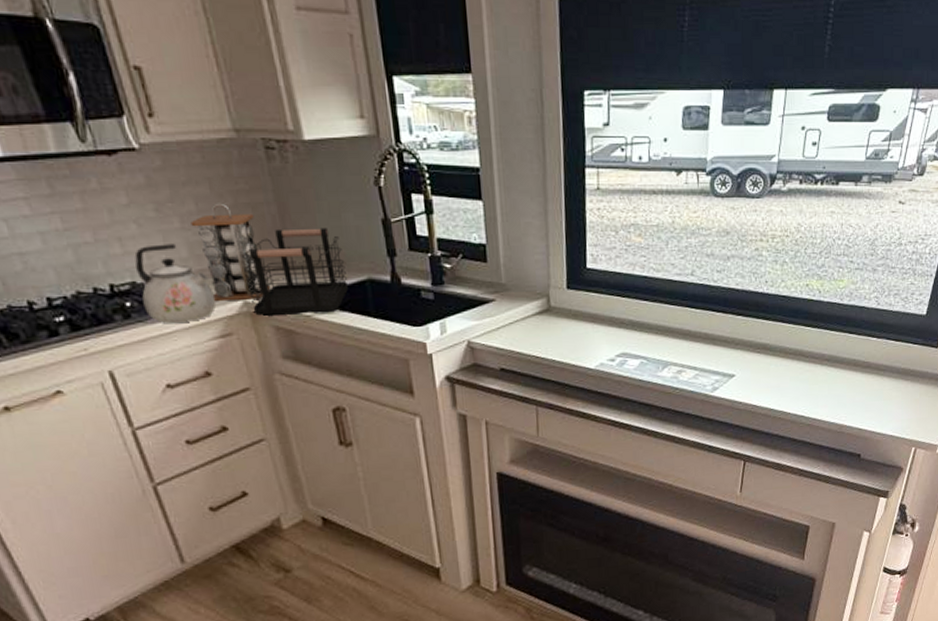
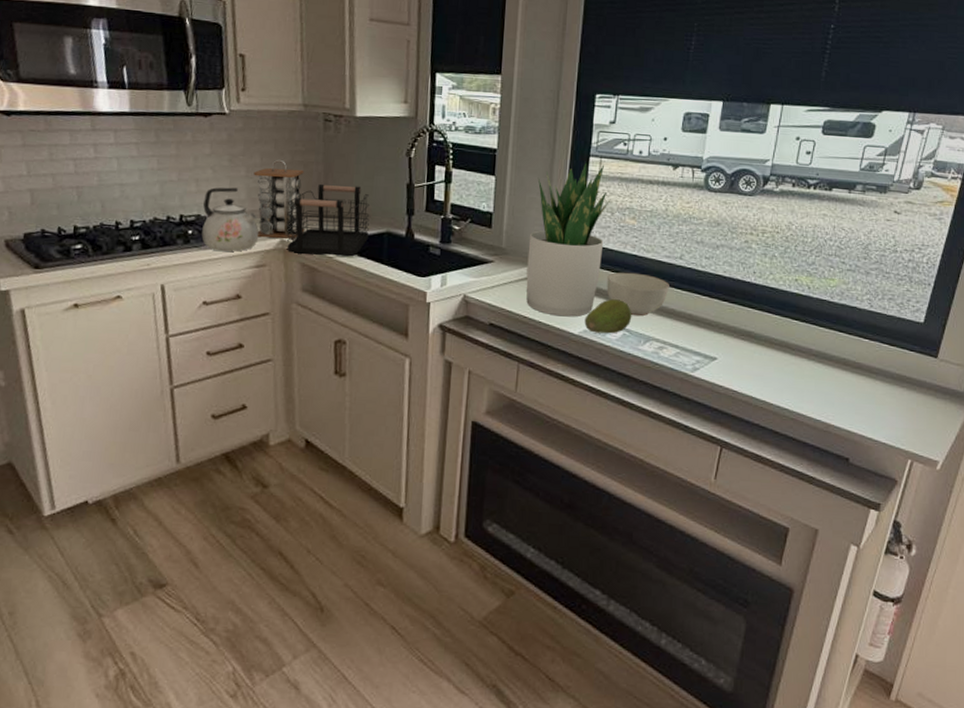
planter: none [530,175,614,352] -> present [526,162,611,317]
fruit: none [599,326,648,365] -> present [584,299,632,334]
bowl: none [618,295,683,342] -> present [606,272,669,317]

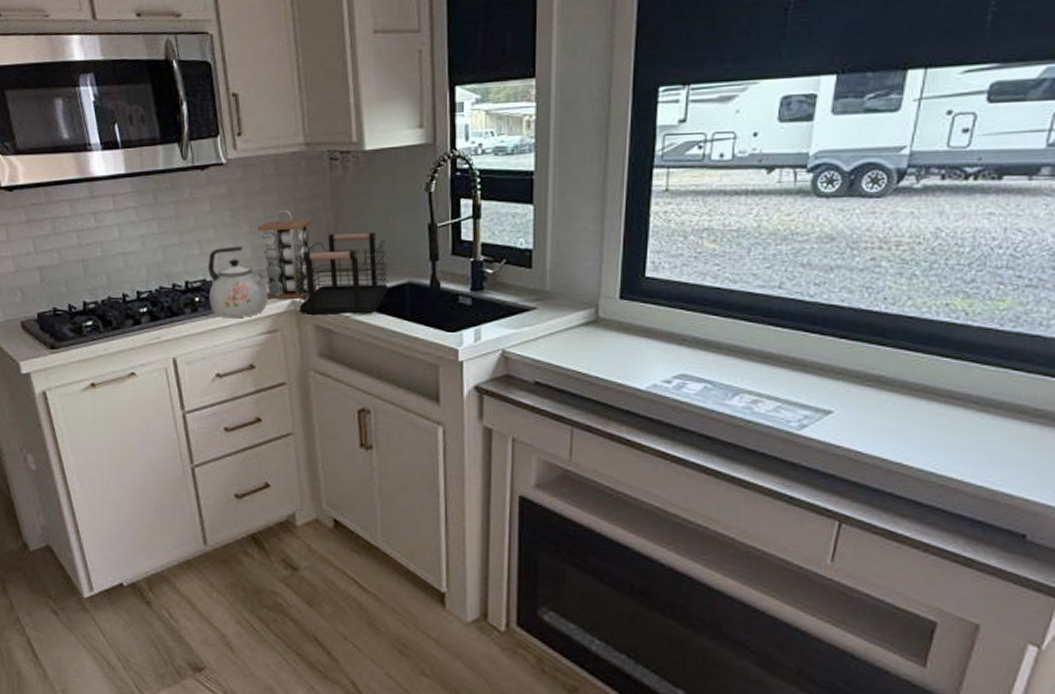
planter: present [526,162,611,317] -> none [577,176,683,369]
fruit: present [584,299,632,334] -> none [653,345,716,387]
bowl: present [606,272,669,317] -> none [681,310,765,364]

